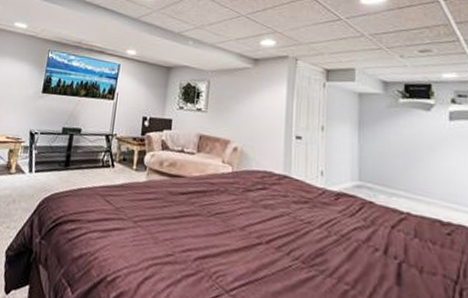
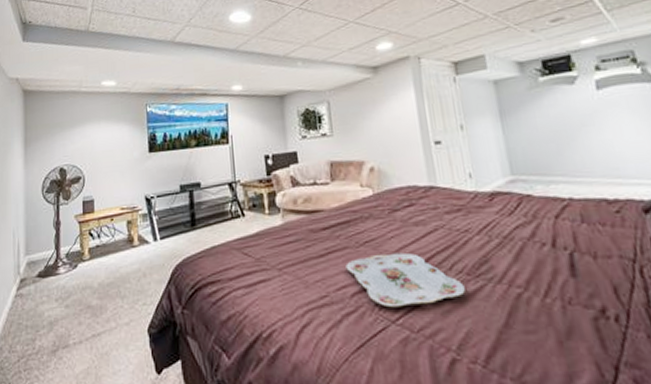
serving tray: none [194,226,298,283] -> present [345,252,465,308]

